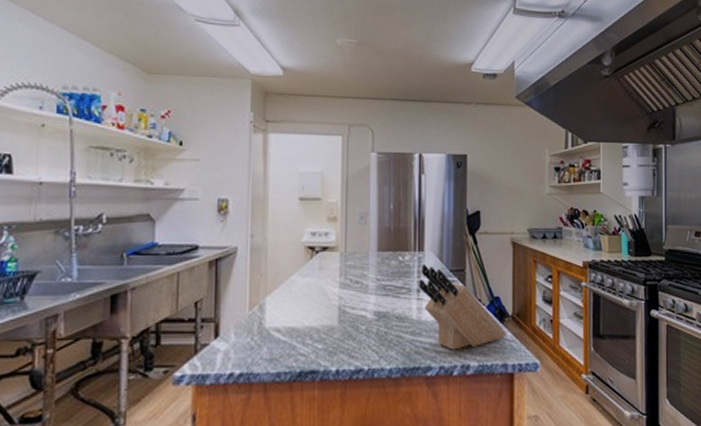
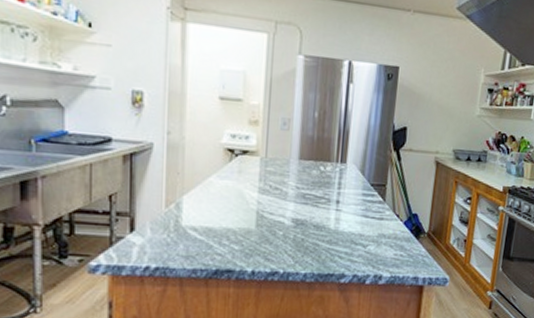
knife block: present [419,264,507,350] -> none [338,175,421,261]

